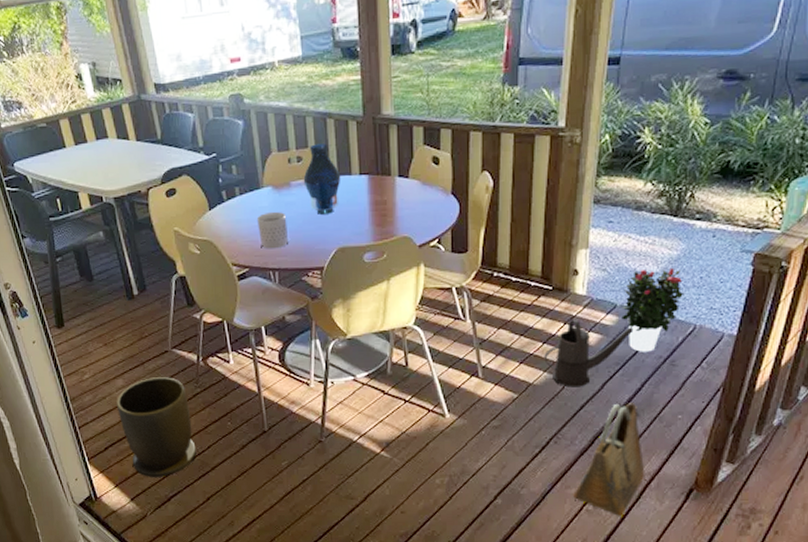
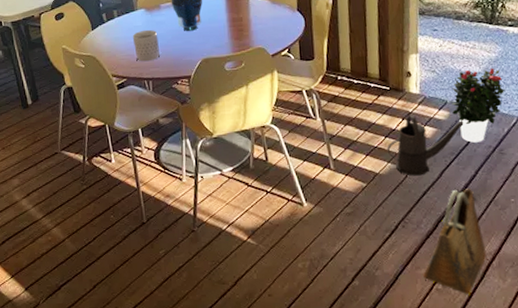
planter pot: present [116,377,196,477] -> none [12,176,83,268]

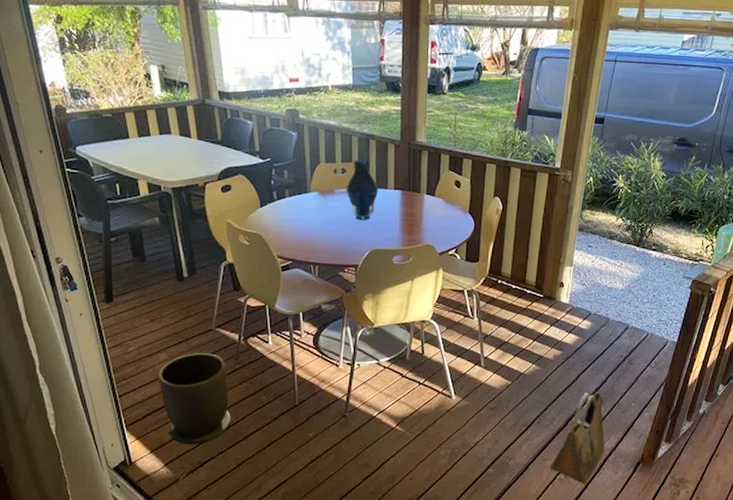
planter pot: none [12,176,83,268] -> present [158,353,231,444]
mug: present [132,29,161,62] -> none [302,213,330,246]
watering can: present [387,114,464,176] -> none [533,322,603,378]
potted flower: present [451,68,506,143] -> none [594,286,642,352]

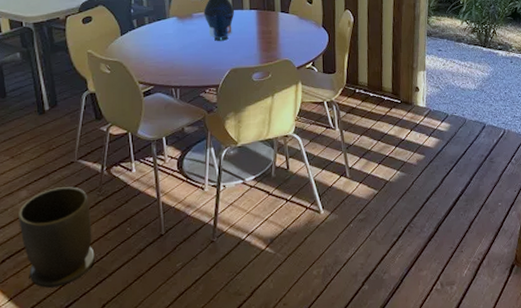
grocery bag: present [550,392,605,484] -> none [425,194,479,293]

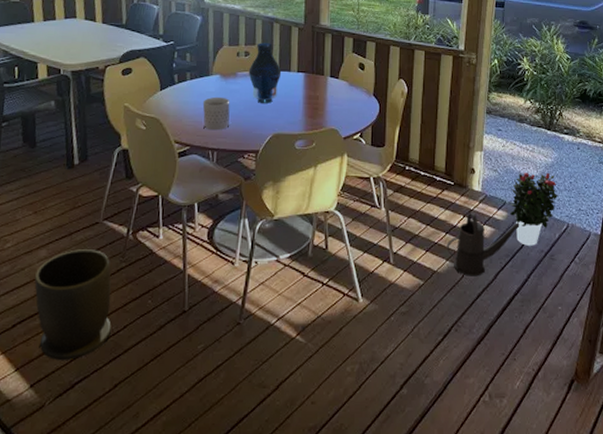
mug: none [162,37,190,70] -> present [202,96,230,131]
watering can: none [397,126,462,183] -> present [446,212,520,277]
potted flower: none [452,85,495,152] -> present [510,172,559,246]

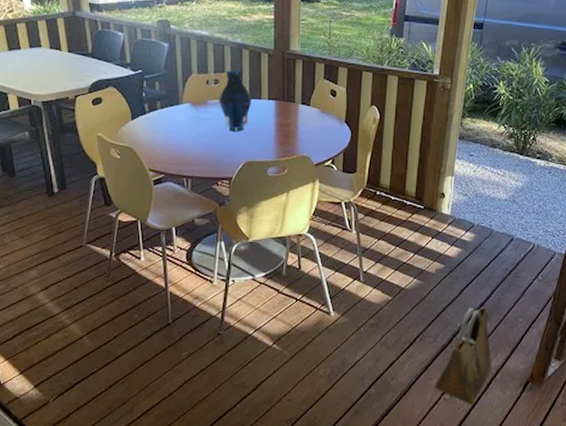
planter pot: present [34,249,112,360] -> none [27,270,103,365]
mug: present [202,96,230,131] -> none [174,125,203,159]
watering can: present [446,212,520,277] -> none [415,234,487,293]
grocery bag: none [472,293,533,408] -> present [434,307,492,404]
potted flower: present [510,172,559,246] -> none [477,196,527,265]

